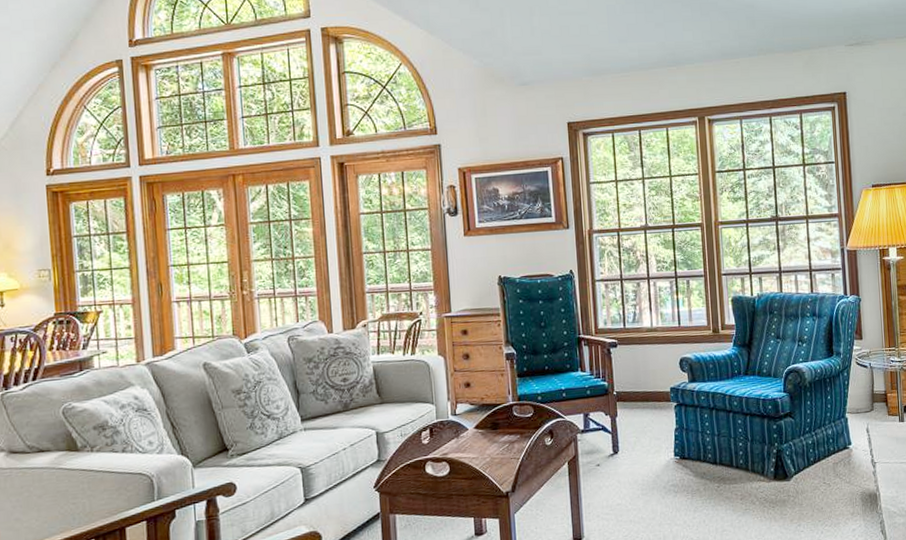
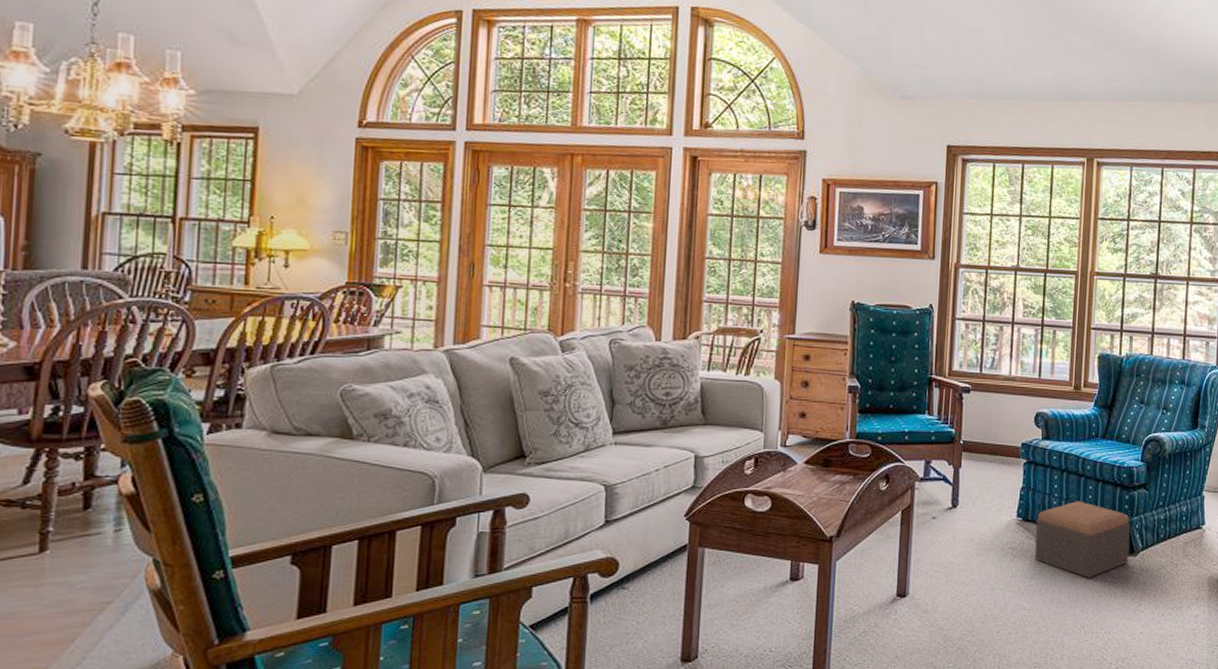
footstool: none [693,435,784,506] -> present [1035,501,1131,578]

